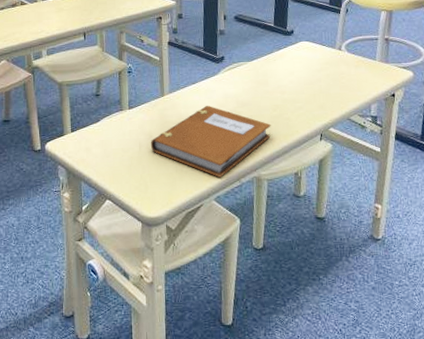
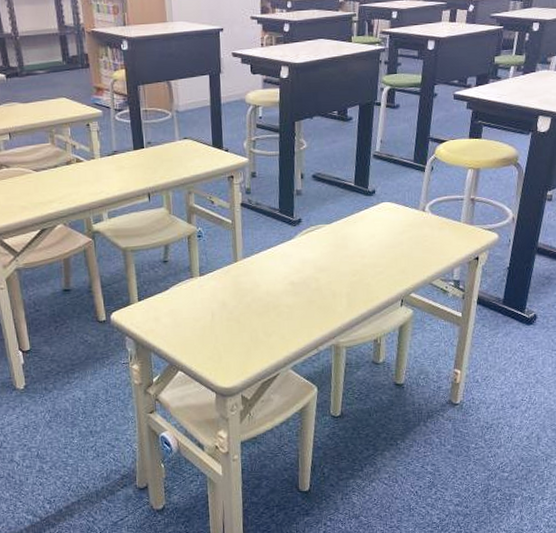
notebook: present [150,106,271,177] -> none [223,271,350,346]

